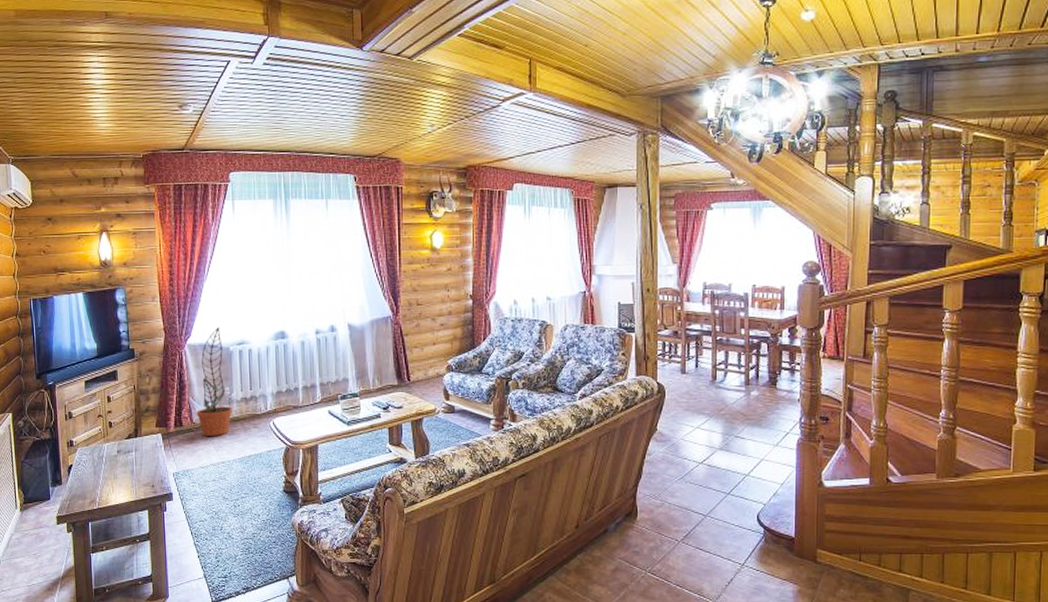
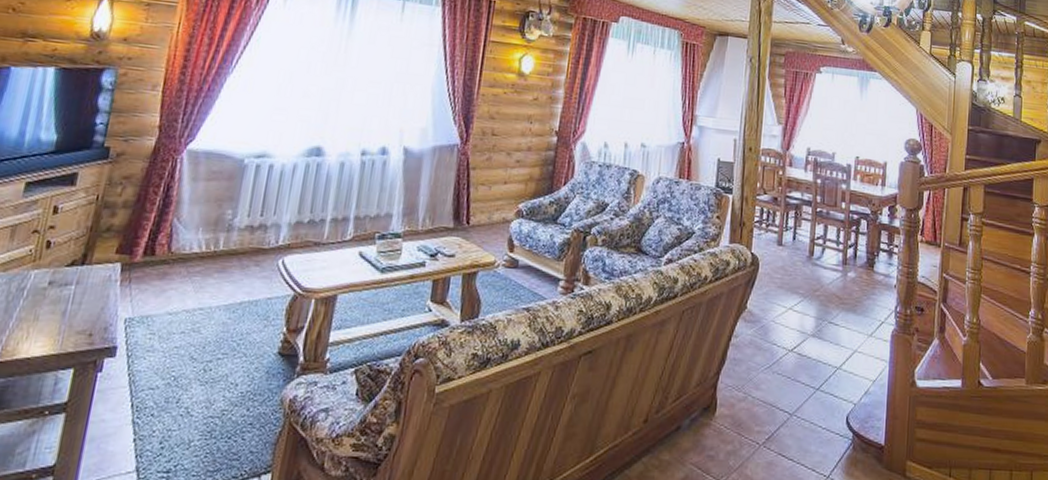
decorative plant: present [196,327,233,436] -> none [178,133,236,273]

